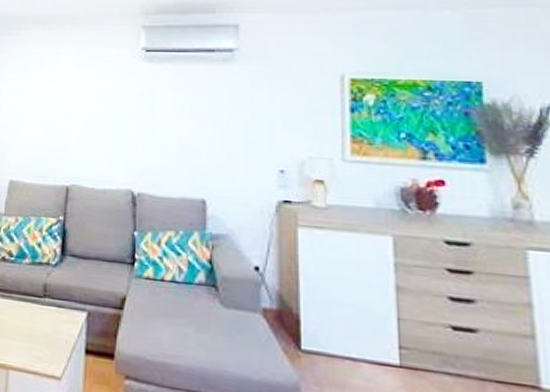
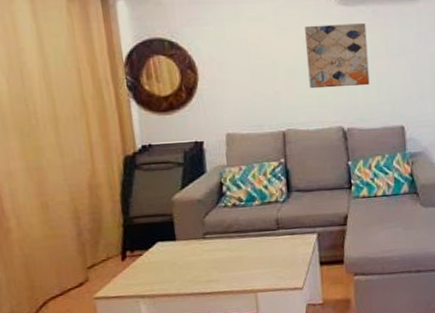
wall art: none [102,80,171,148] -> present [305,23,370,89]

